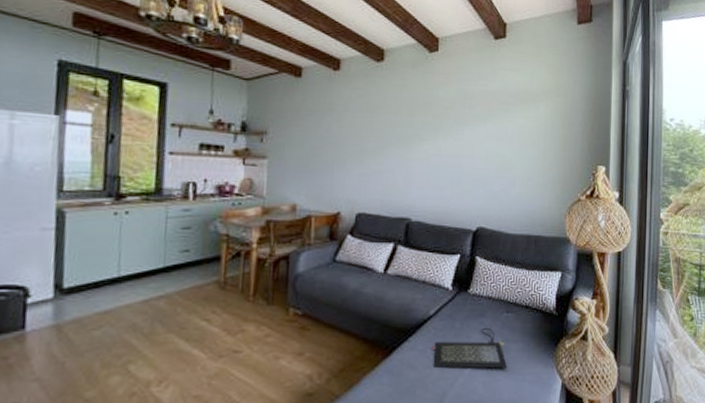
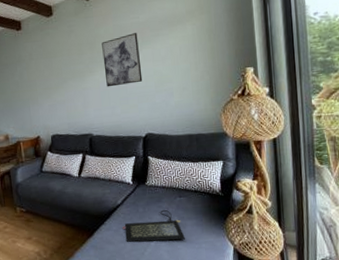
wall art: none [437,102,484,163] -> present [102,33,143,87]

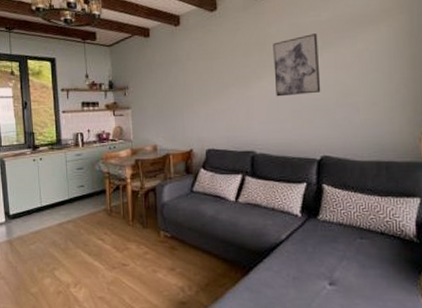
clutch bag: present [122,209,185,242] -> none [285,252,365,293]

